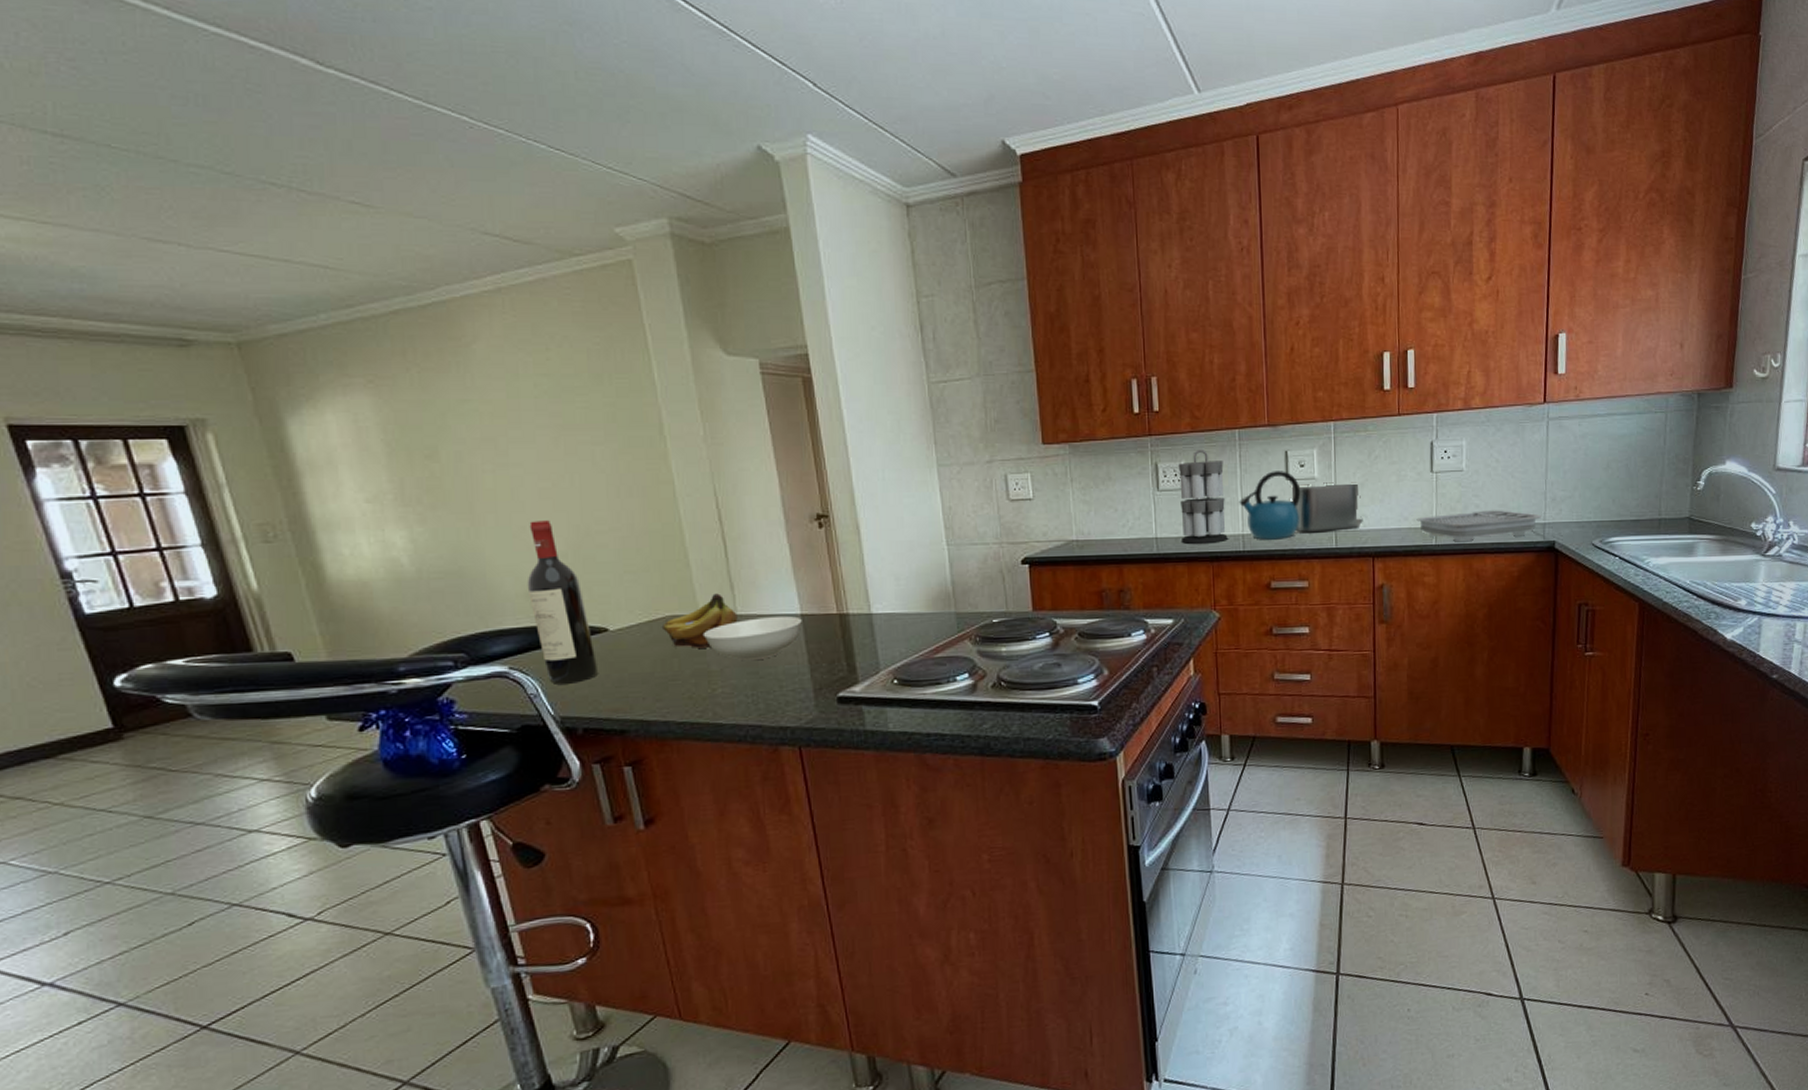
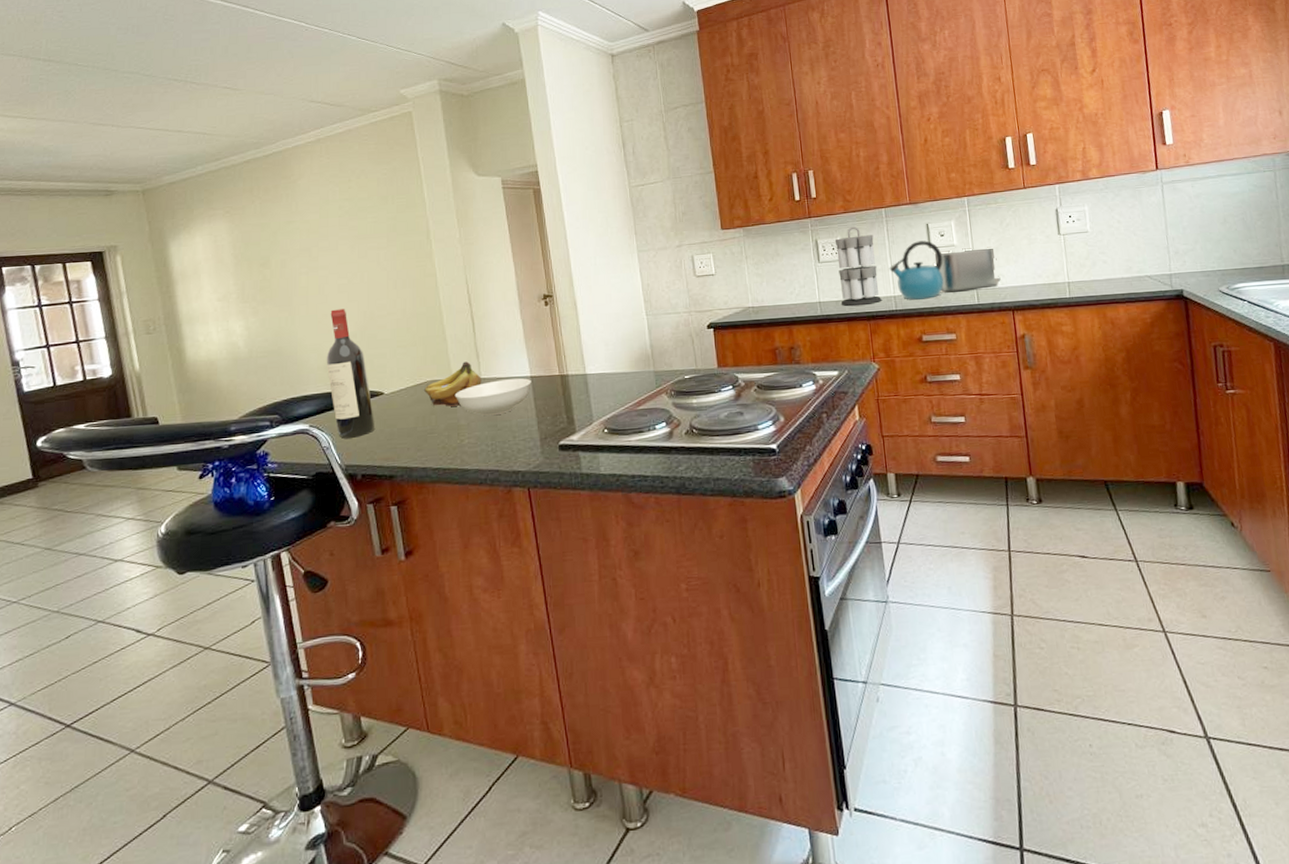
dish rack: present [1416,510,1541,542] -> none [1049,264,1167,295]

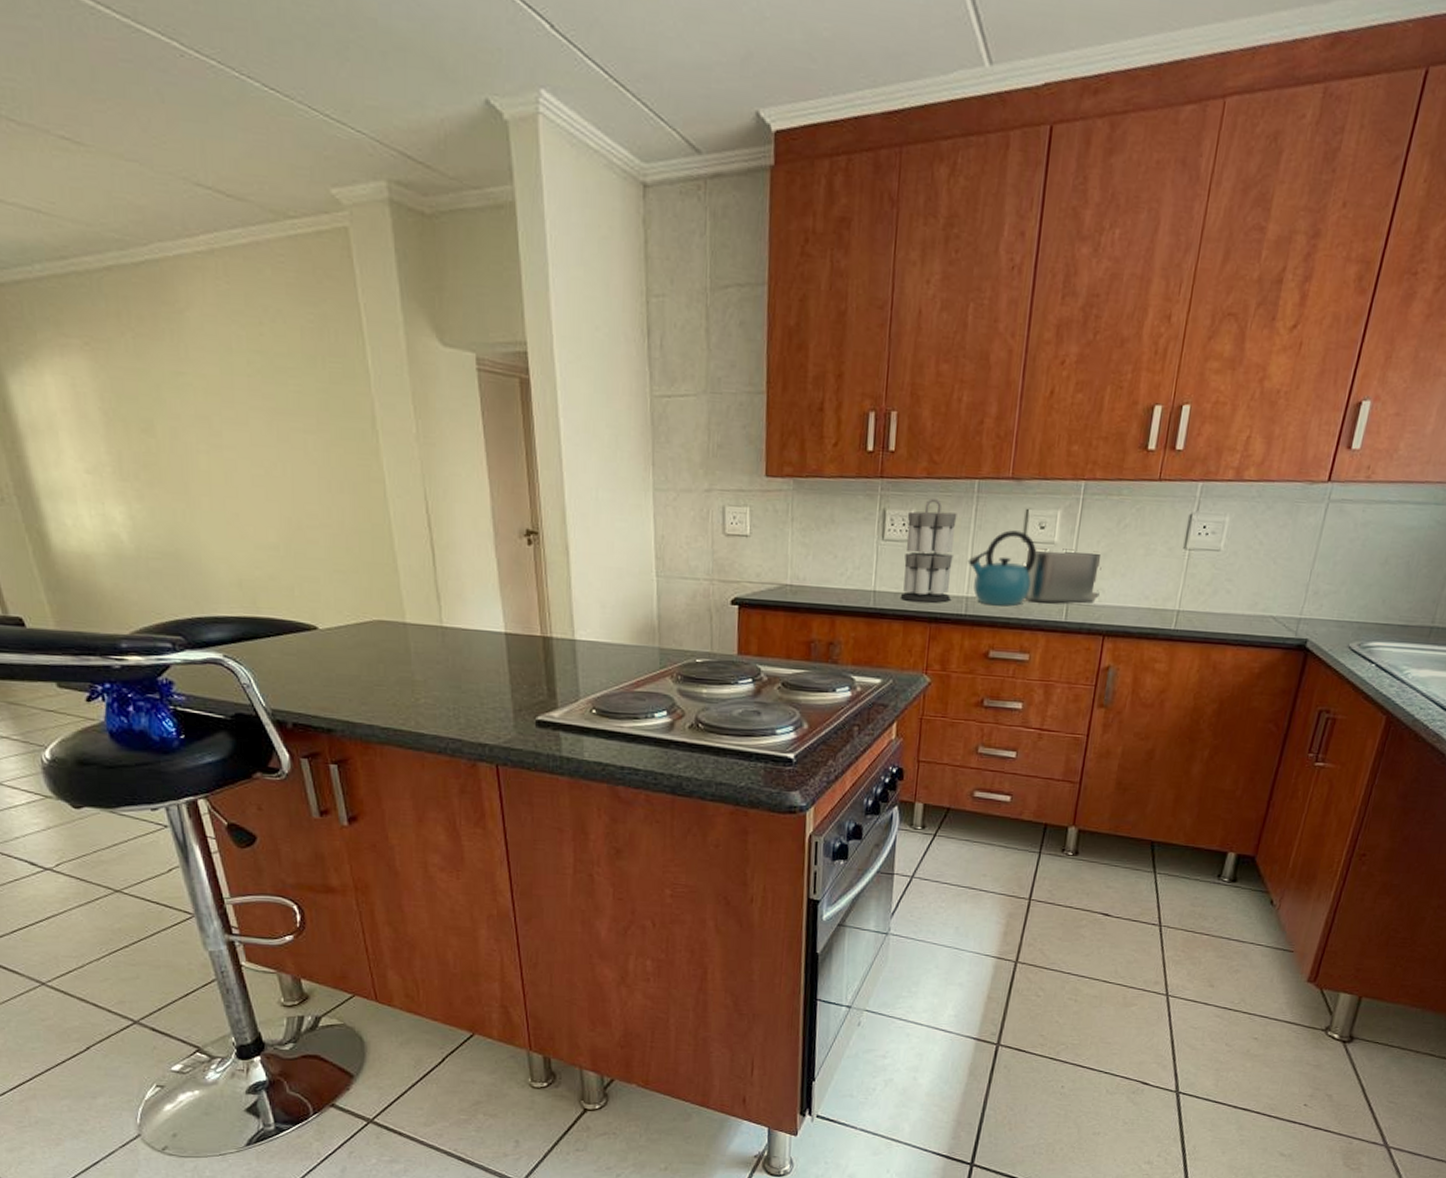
wine bottle: present [326,309,374,439] -> none [240,508,307,678]
fruit: present [423,361,482,407] -> none [368,602,443,657]
bowl: present [454,378,531,417] -> none [408,632,506,675]

